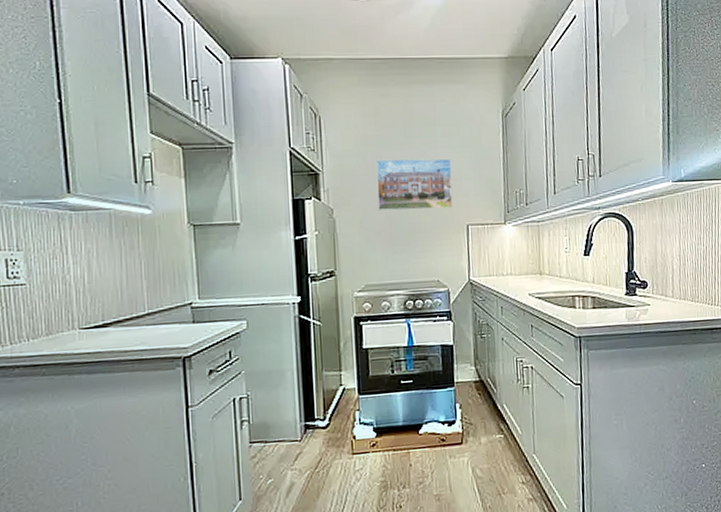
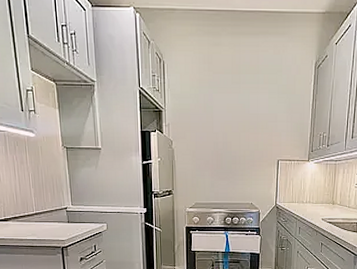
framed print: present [375,158,454,211] -> none [207,101,269,146]

